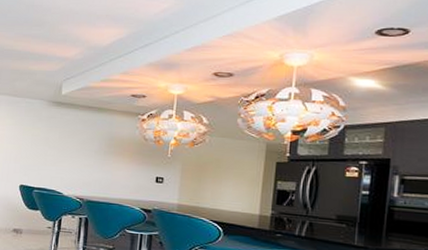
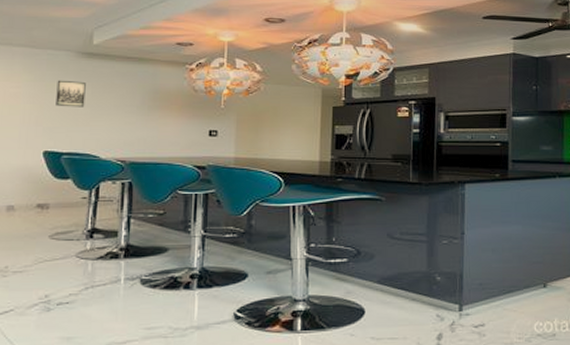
wall art: none [30,124,55,150] -> present [56,80,86,107]

